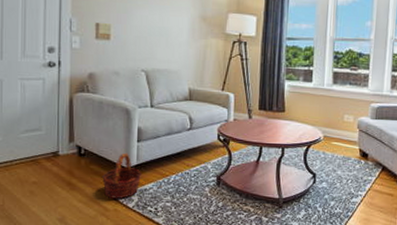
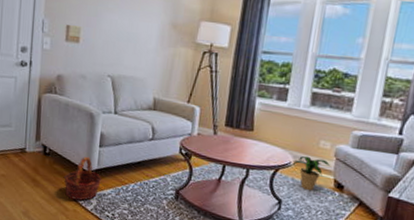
potted plant: none [322,130,354,161] -> present [292,156,330,190]

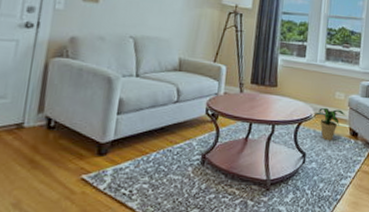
basket: present [64,156,102,201] -> none [71,126,119,179]

